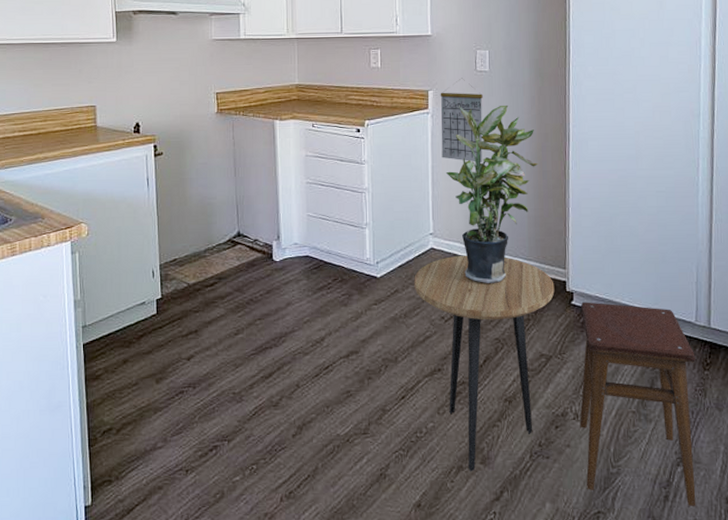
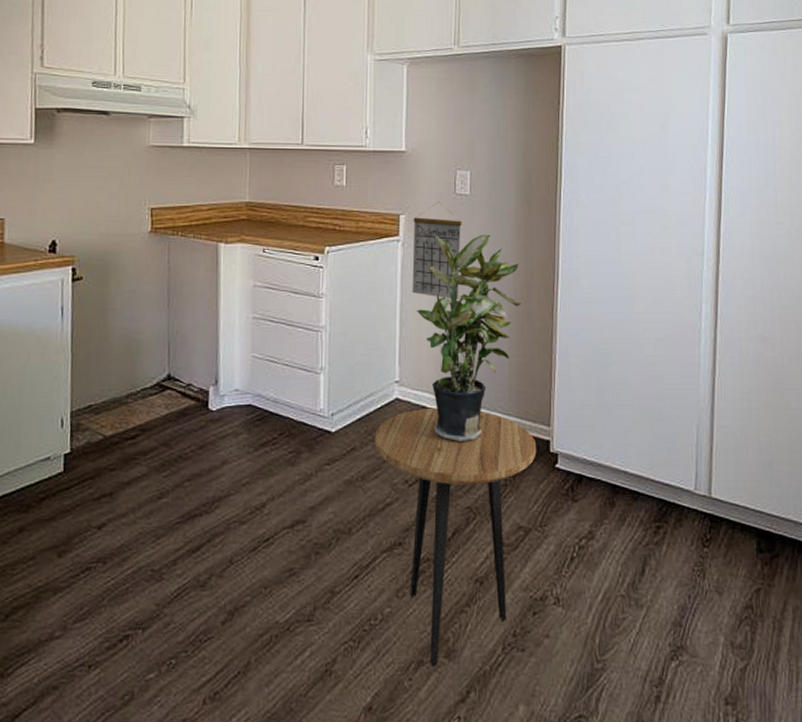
stool: present [580,302,696,506] -> none [561,465,694,708]

